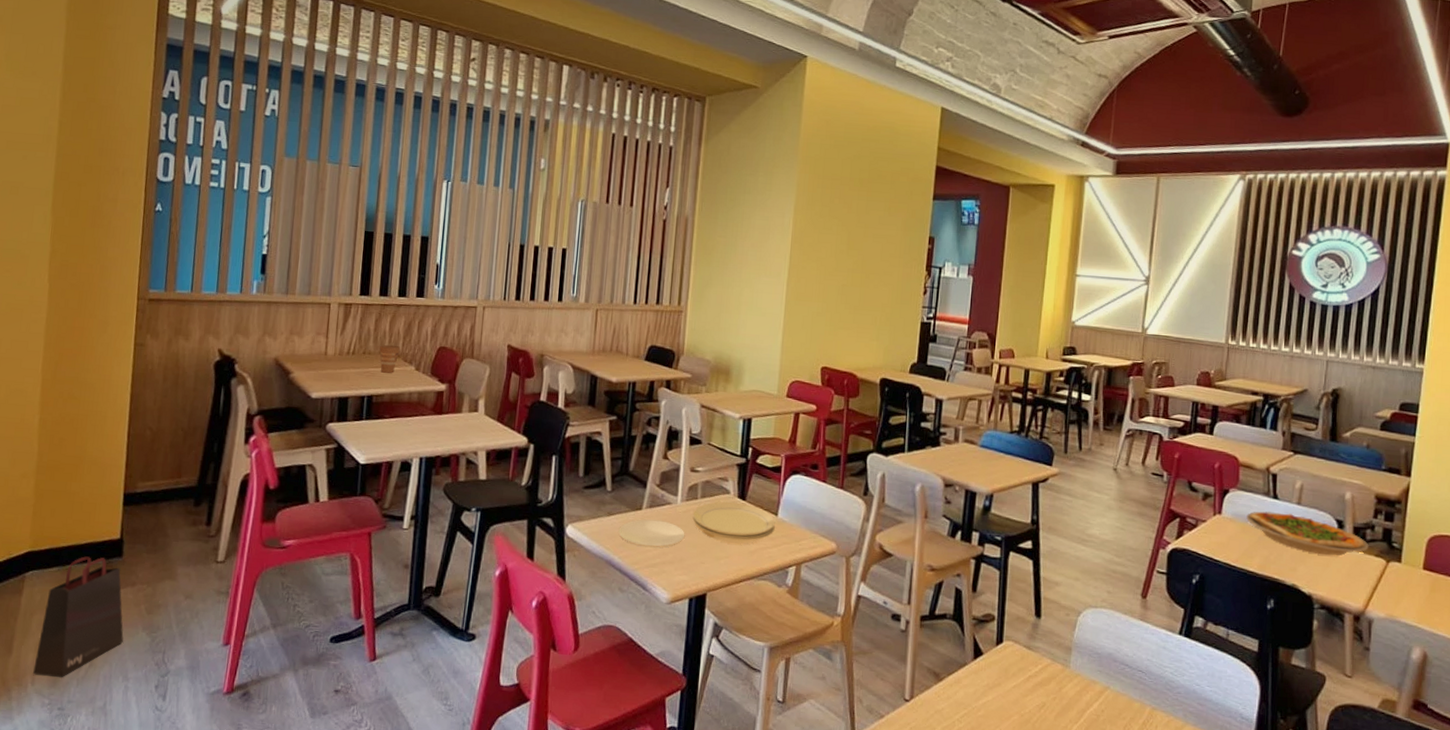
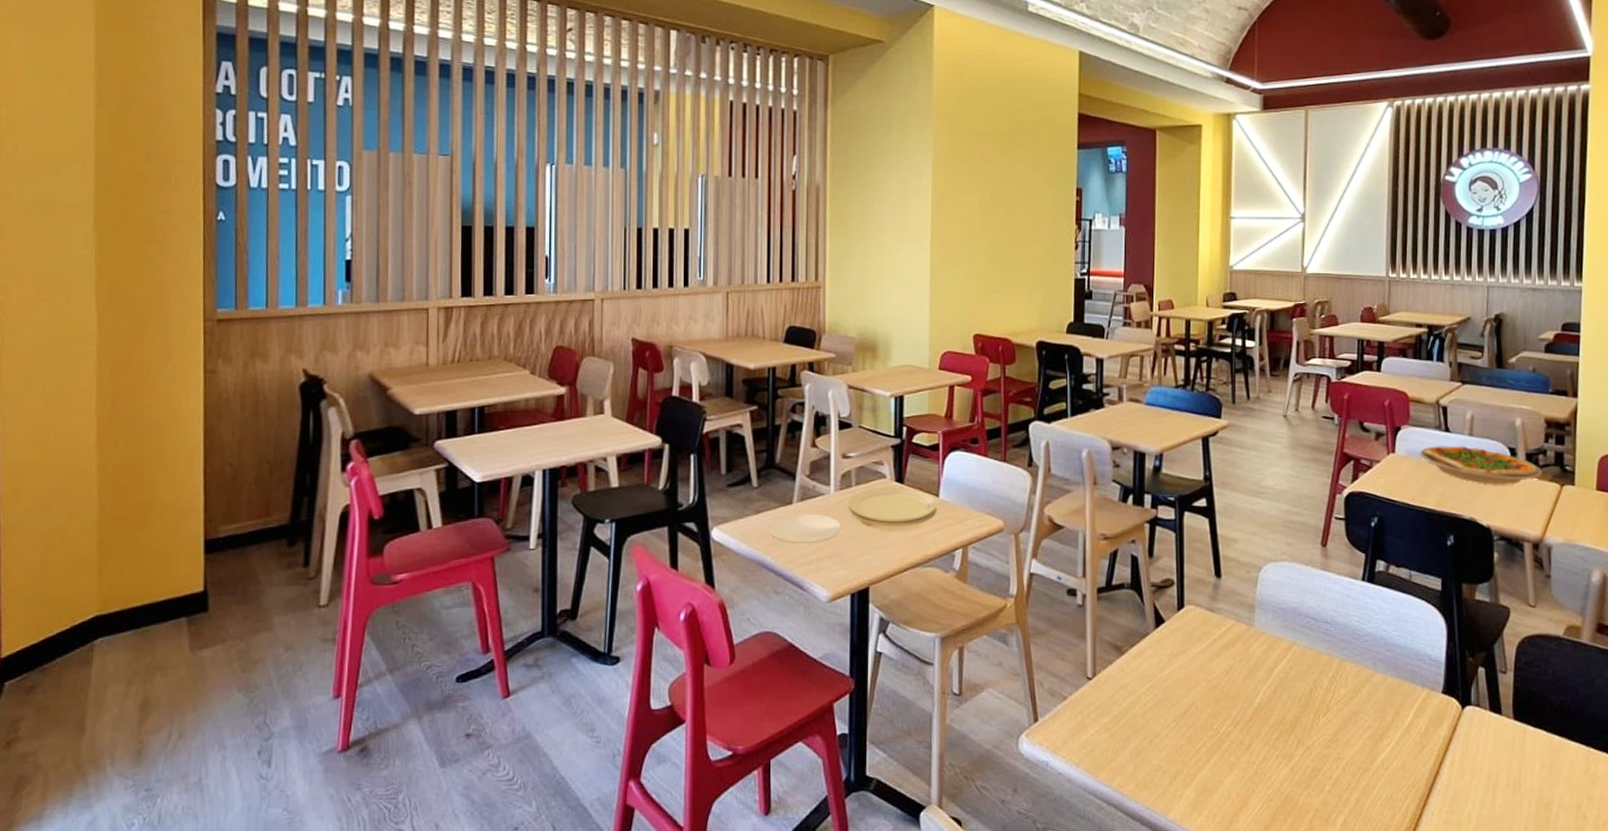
shopping bag: present [33,556,124,677] -> none [112,615,216,755]
cup: present [379,344,400,374] -> none [488,348,511,380]

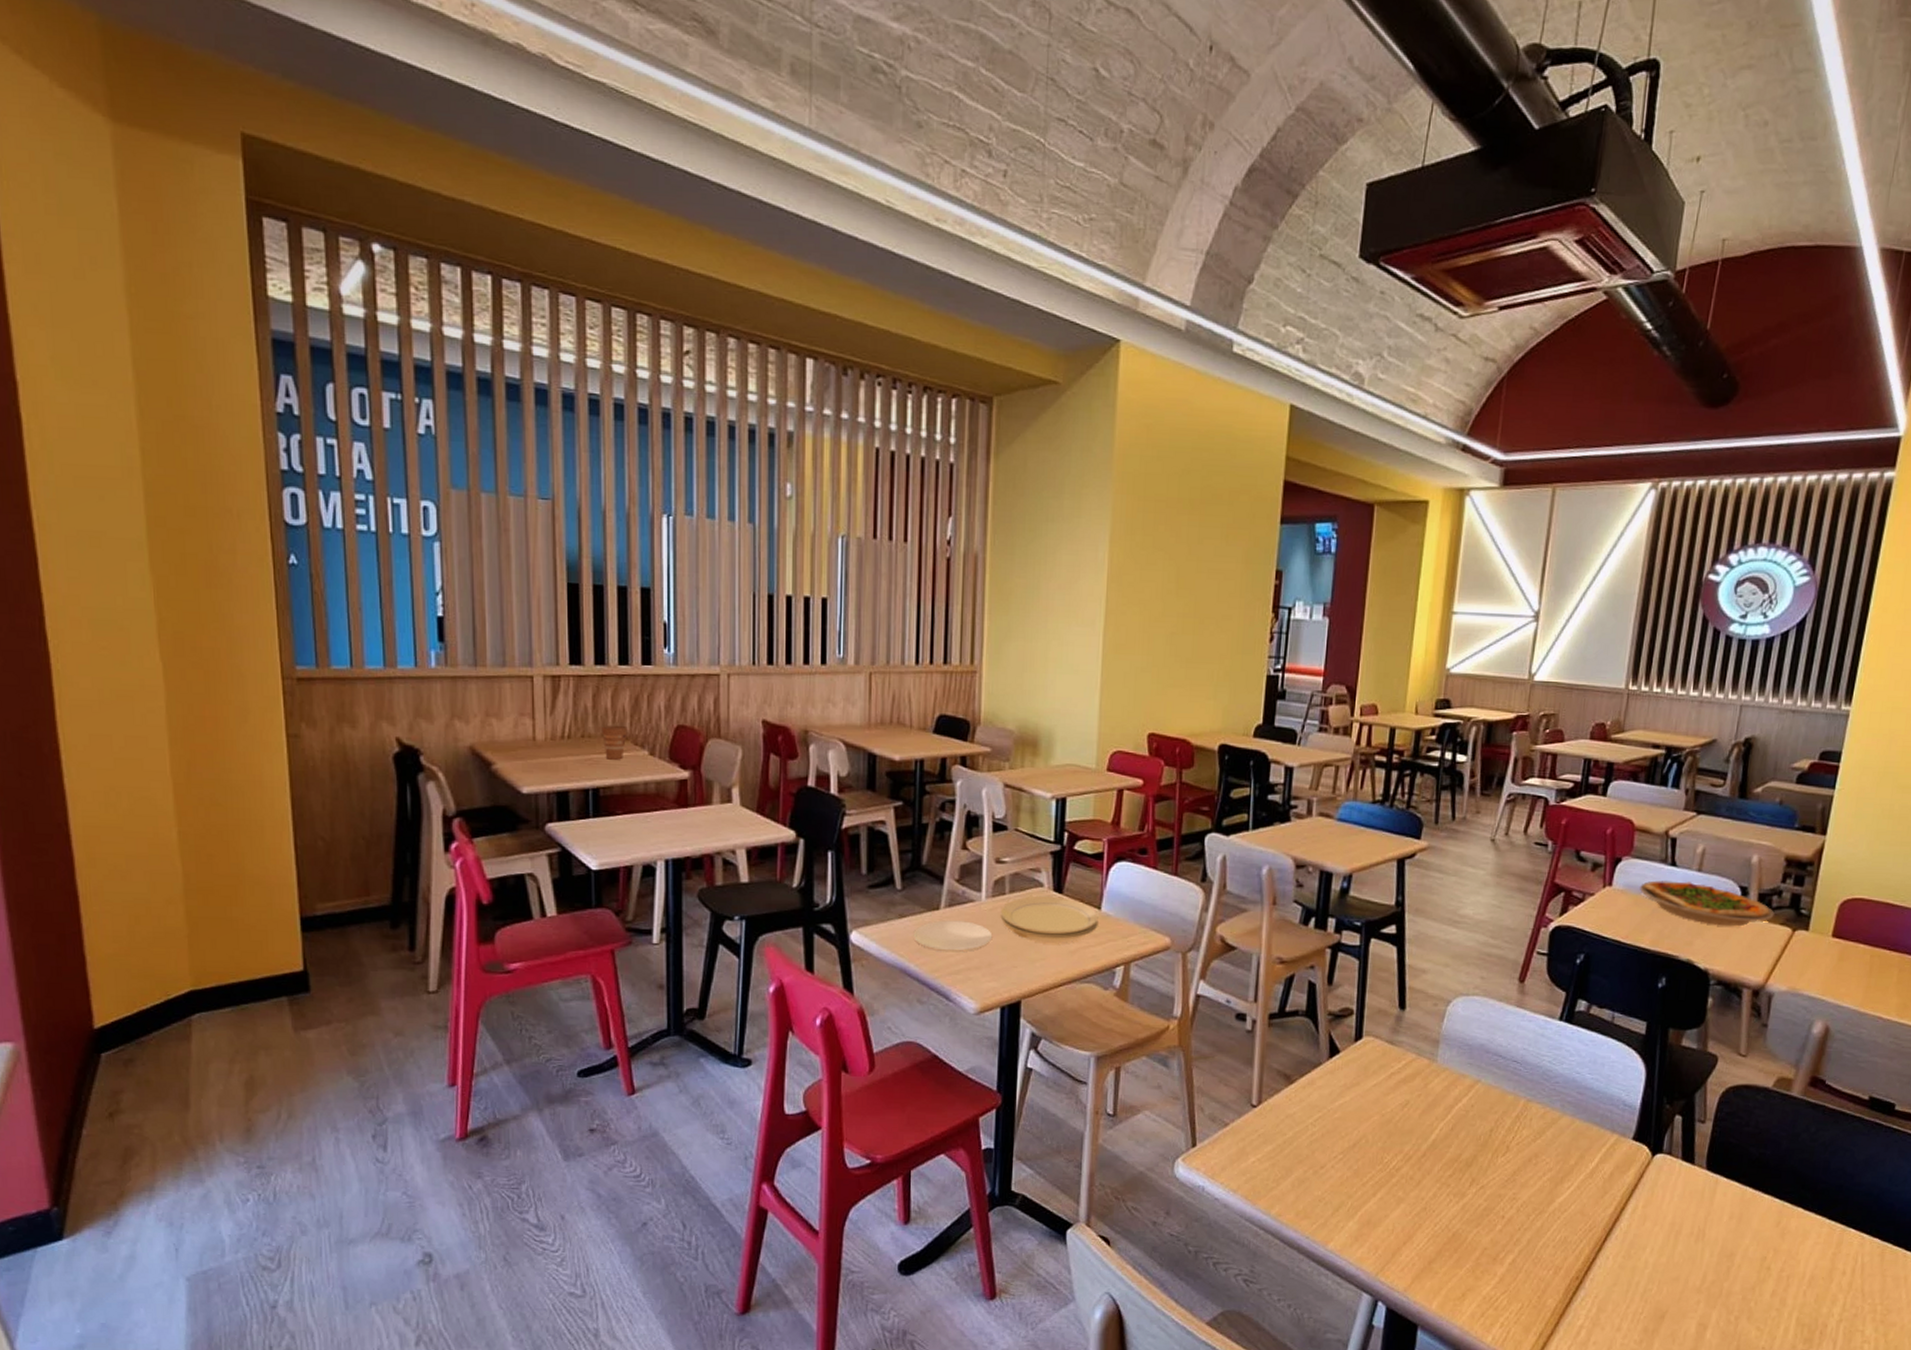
cup: none [488,348,511,380] -> present [602,724,628,760]

